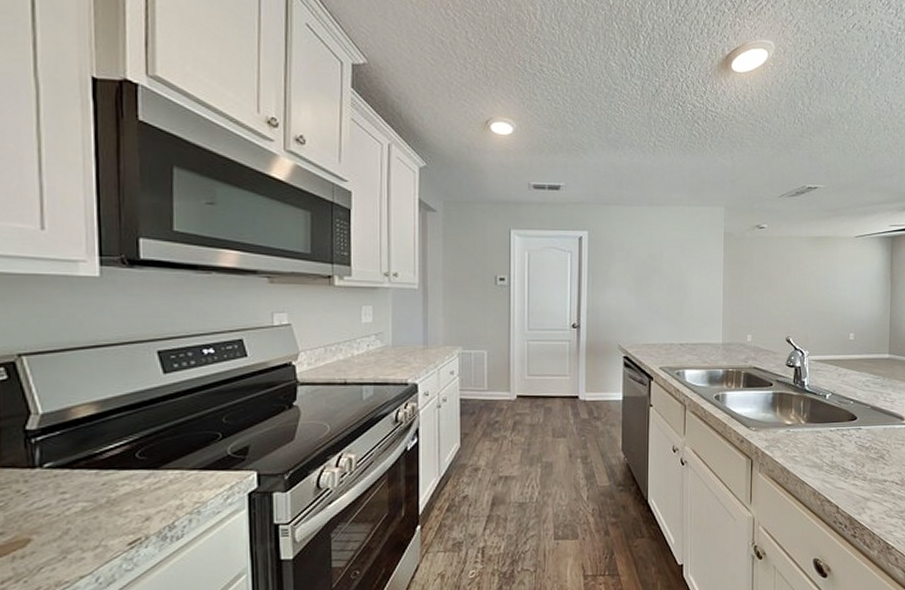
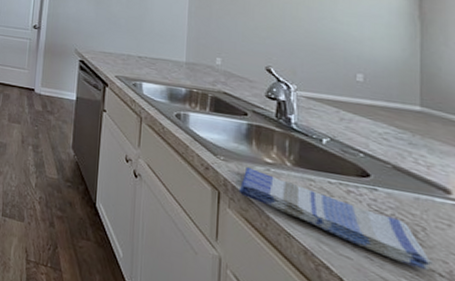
dish towel: none [767,432,894,483] -> present [238,166,435,271]

